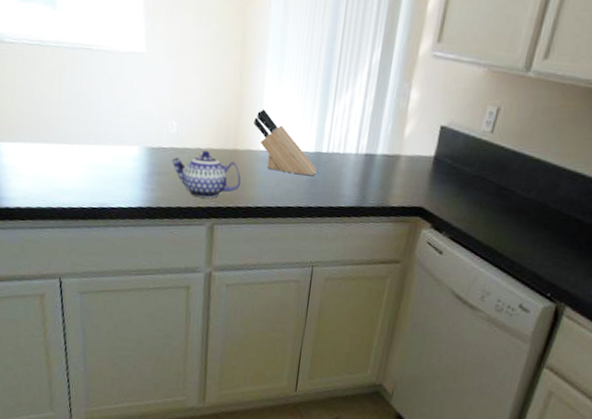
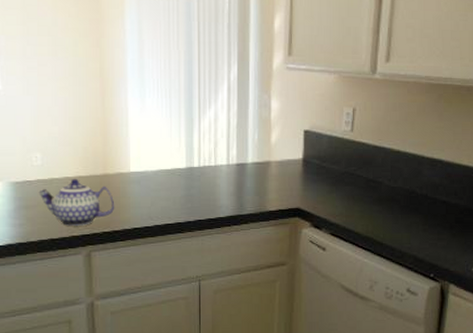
knife block: present [254,109,317,175] -> none [121,132,191,190]

